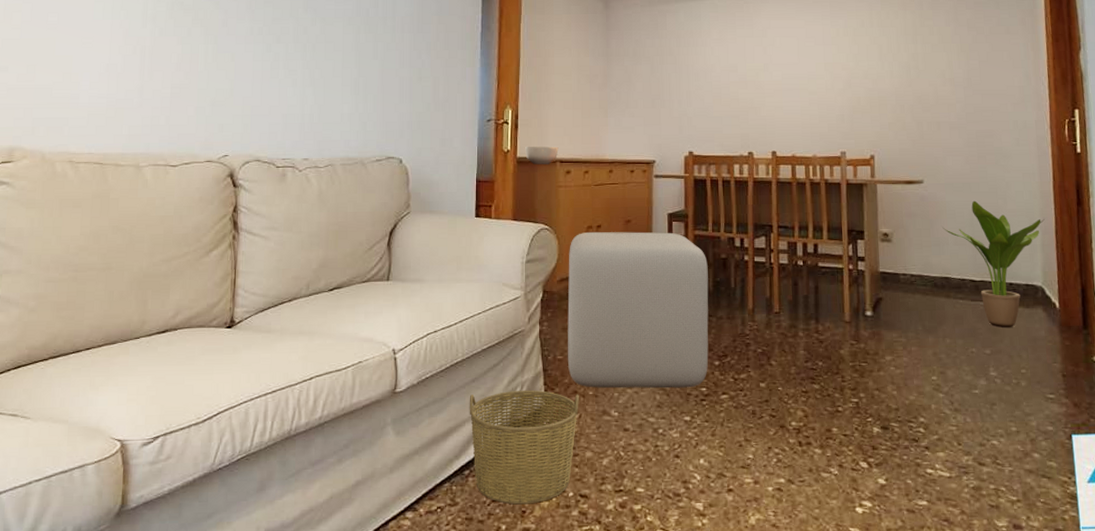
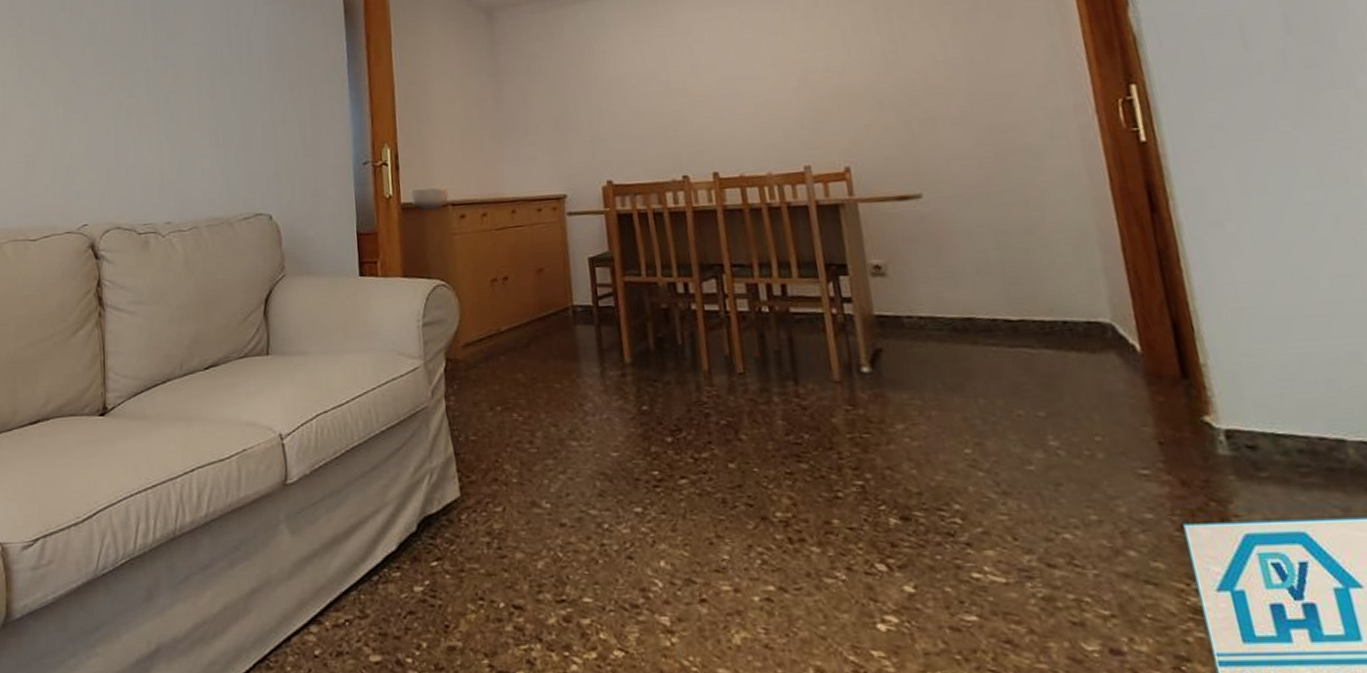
basket: present [469,390,579,505] -> none [370,478,502,618]
pouf: present [567,231,709,389] -> none [472,280,659,474]
potted plant: present [942,200,1045,328] -> none [956,215,1104,382]

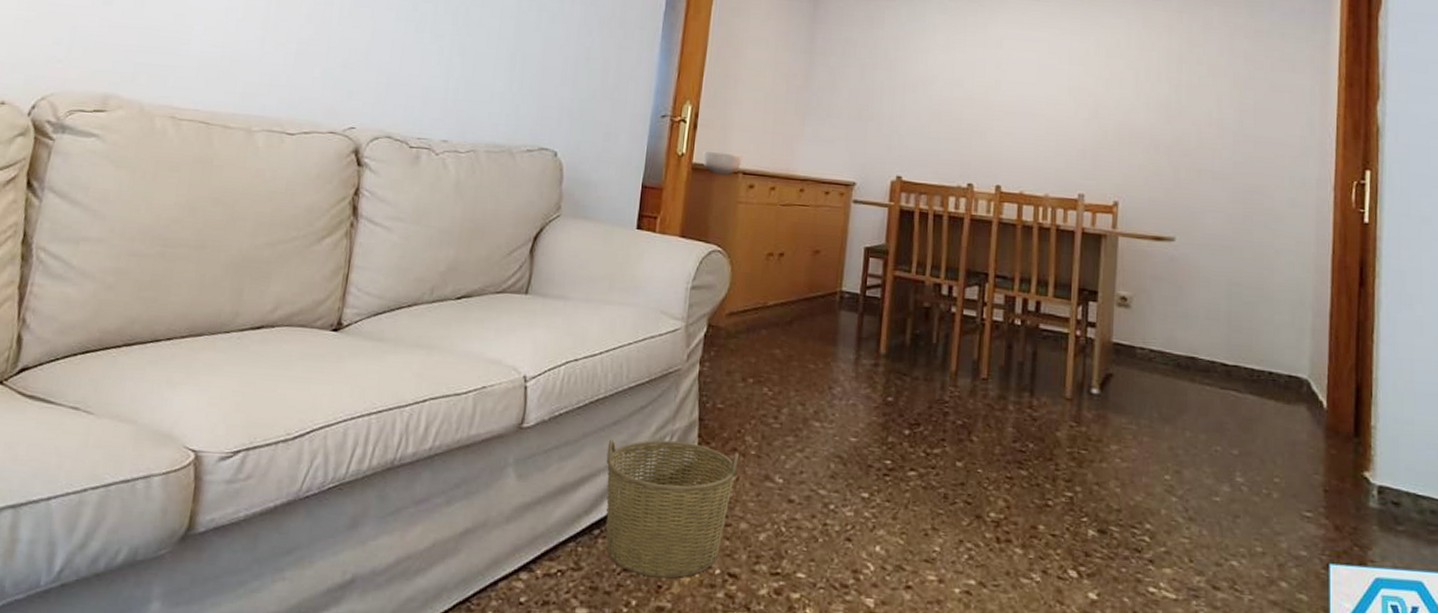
basket: none [370,478,502,618] -> present [605,439,739,579]

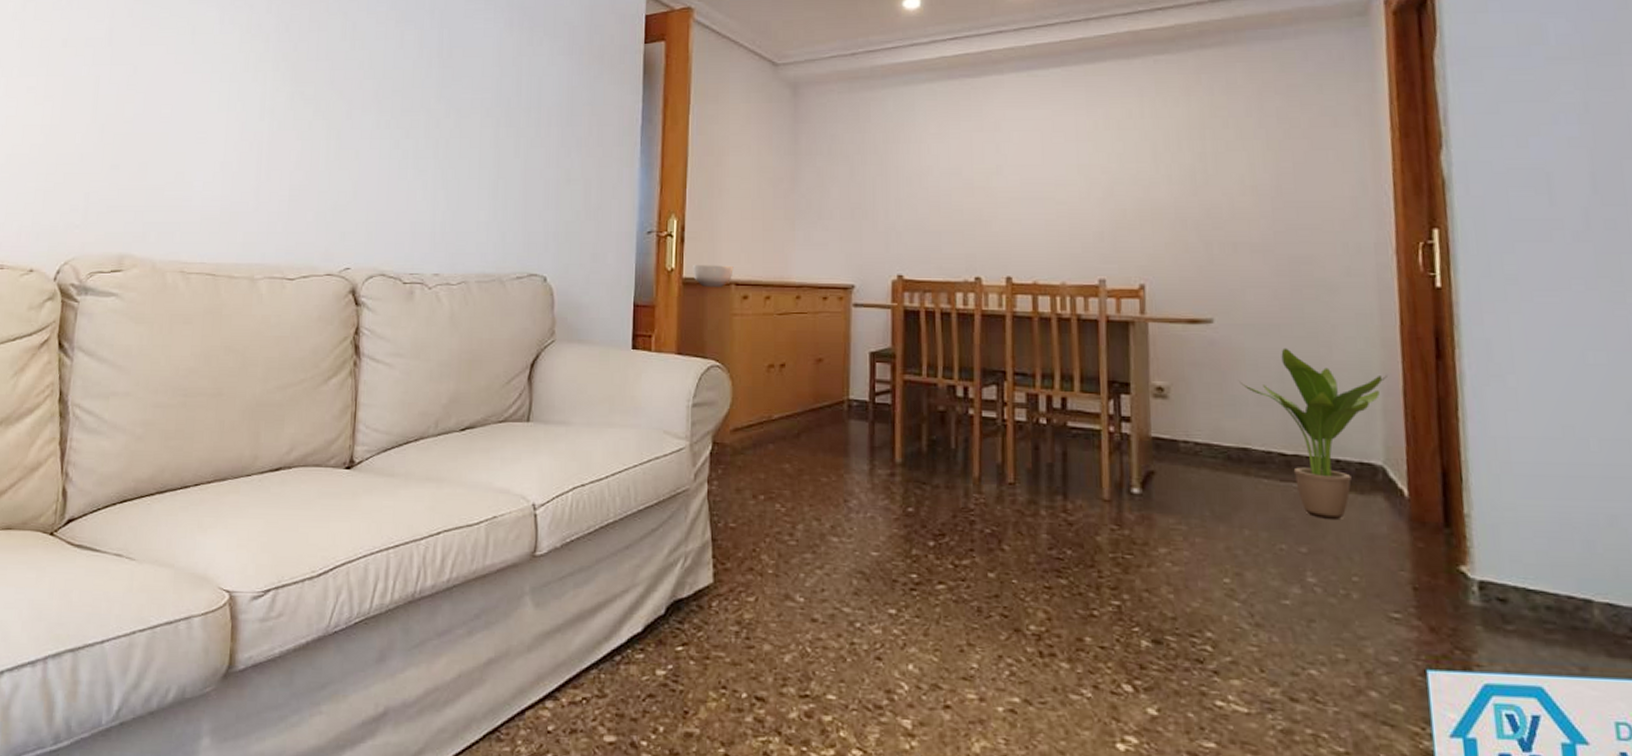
basket: present [605,439,739,579] -> none [621,562,756,704]
potted plant: none [1193,268,1318,427] -> present [1239,348,1388,521]

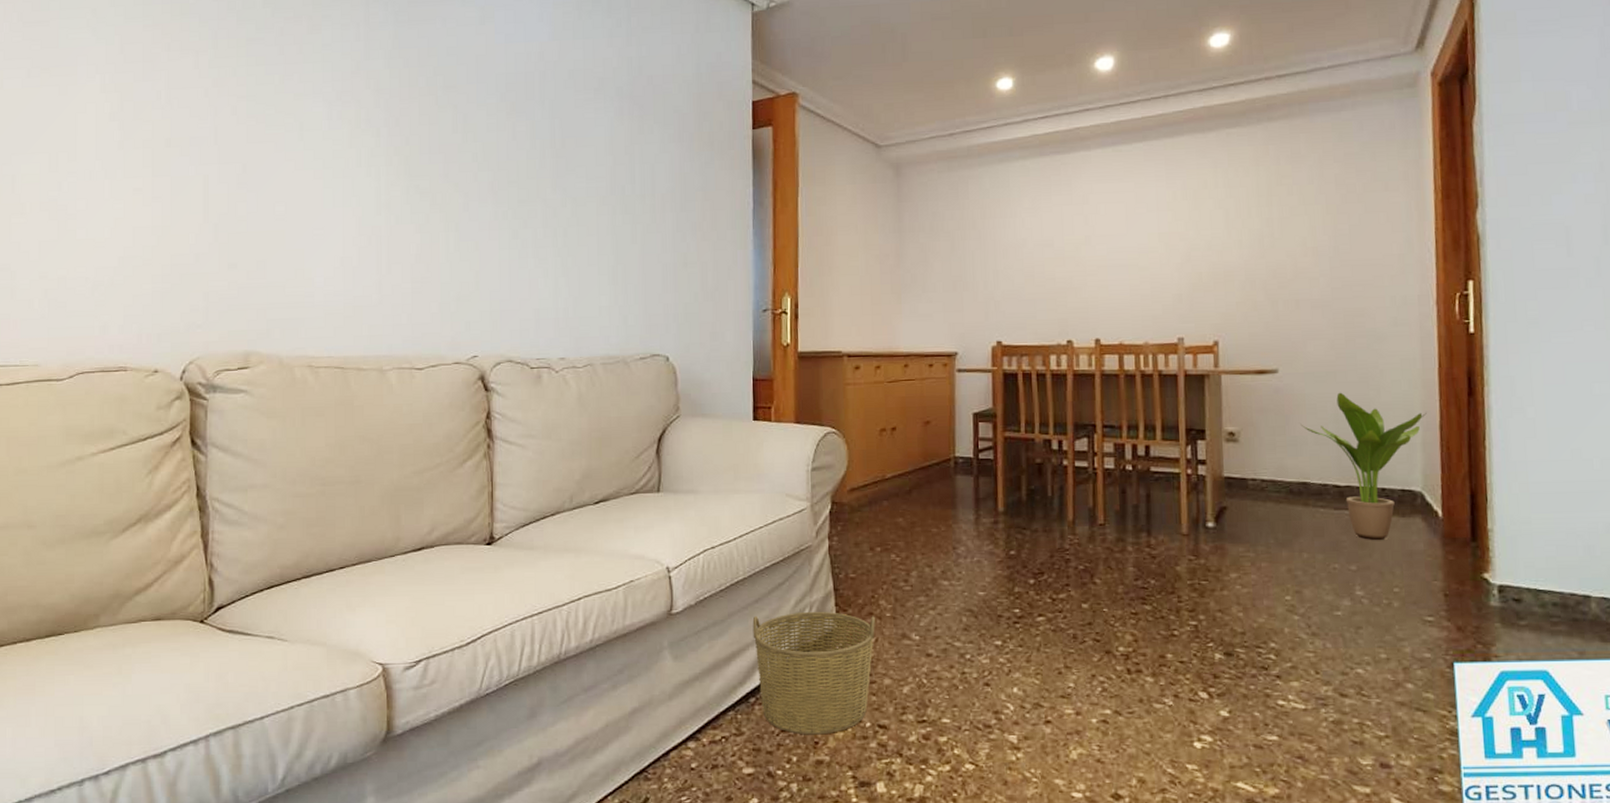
basket: none [621,562,756,704] -> present [752,611,875,735]
bowl: present [693,265,734,288] -> none [807,338,846,360]

